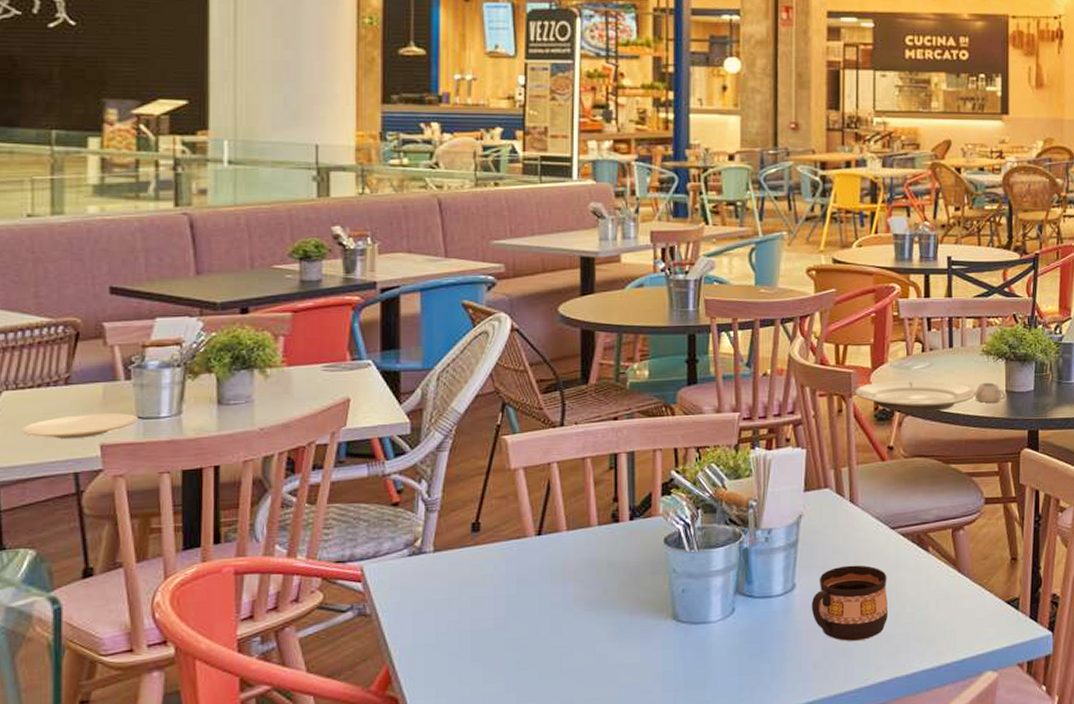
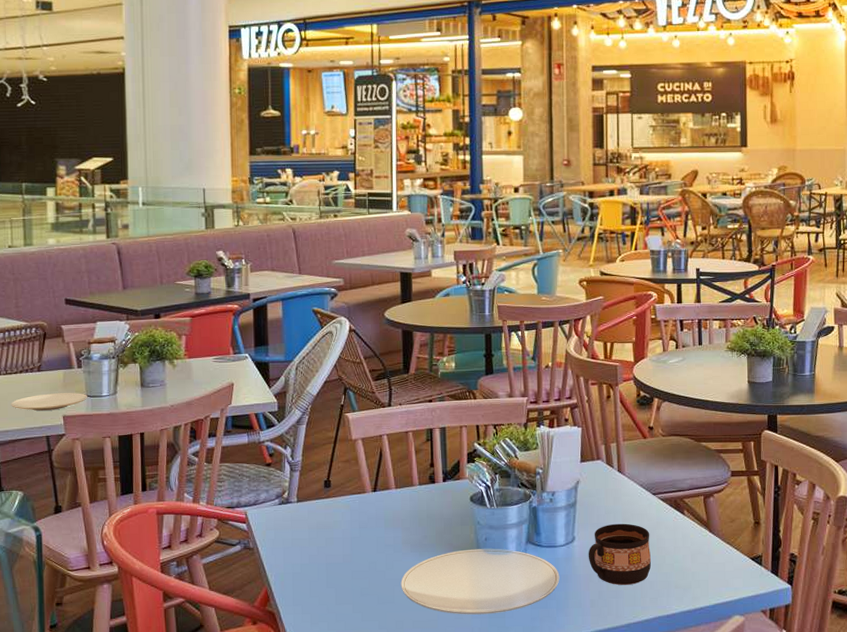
plate: none [571,602,775,688] -> present [401,548,560,615]
plate: present [854,380,976,413] -> none [620,372,722,399]
cup: present [974,381,1005,403] -> none [721,373,748,391]

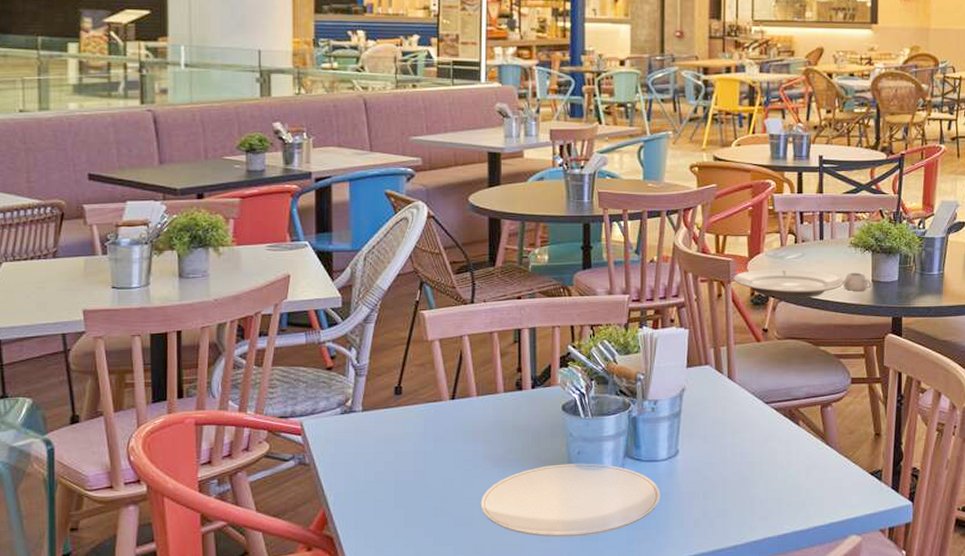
plate: present [11,392,88,411] -> none [19,282,114,304]
cup: present [588,523,651,585] -> none [692,435,761,503]
plate: none [620,372,722,399] -> present [732,269,844,299]
cup: none [721,373,748,391] -> present [843,271,871,291]

